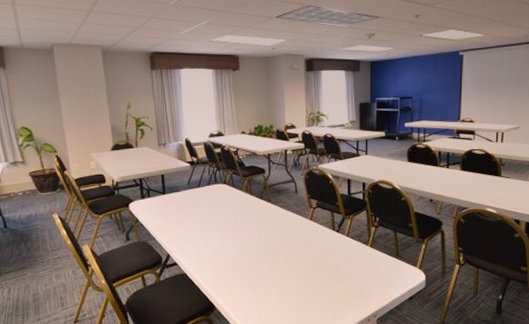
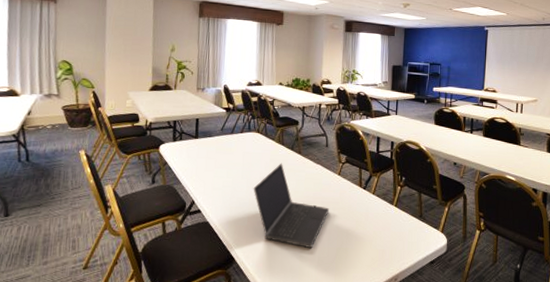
laptop computer: none [226,212,304,292] -> present [253,163,330,249]

